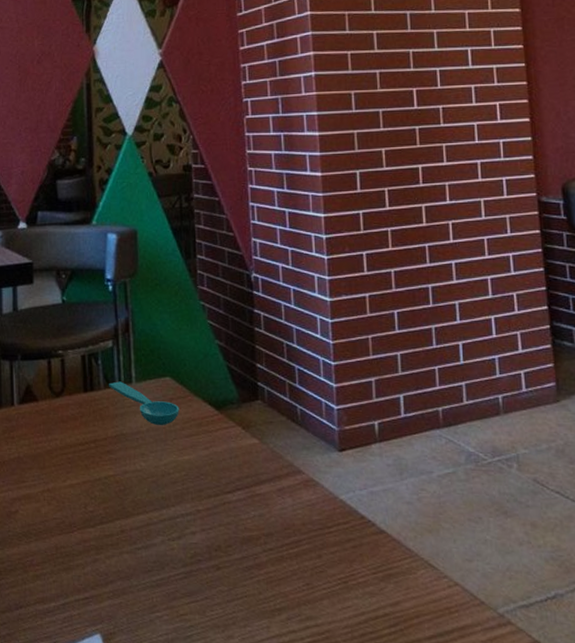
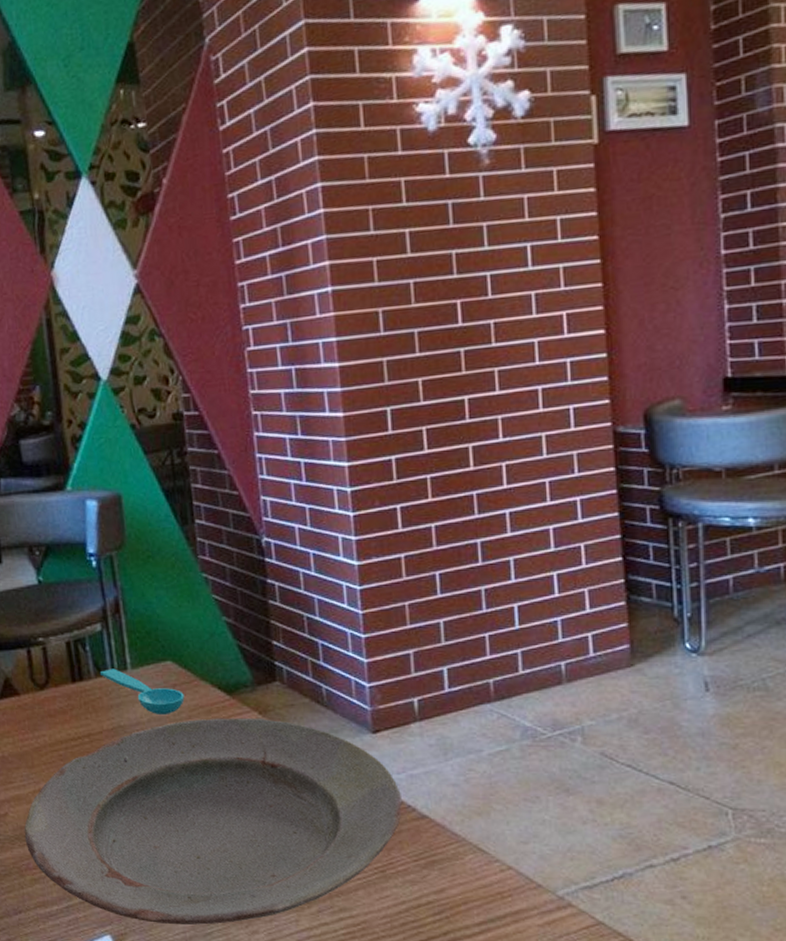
plate: none [31,430,364,628] -> present [23,717,403,926]

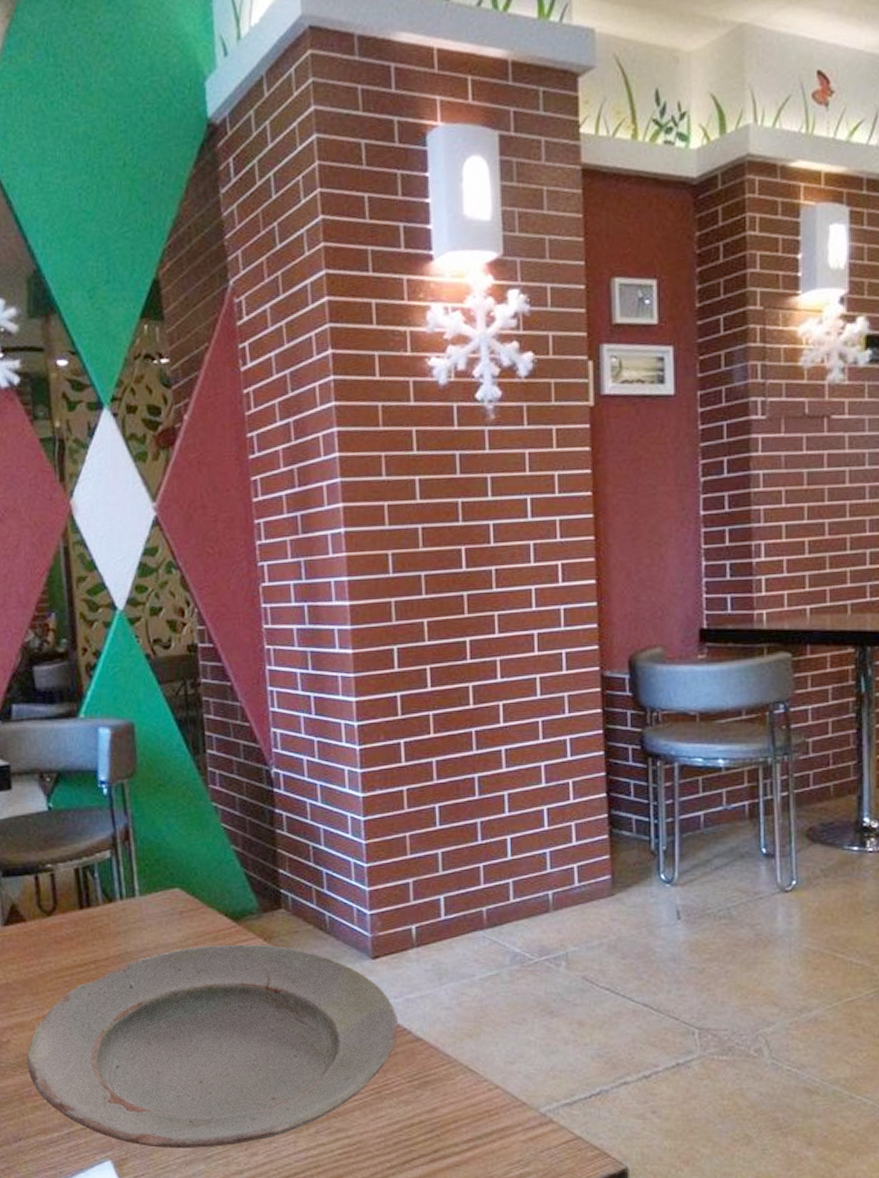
spoon: present [99,668,185,714] -> none [107,895,191,941]

